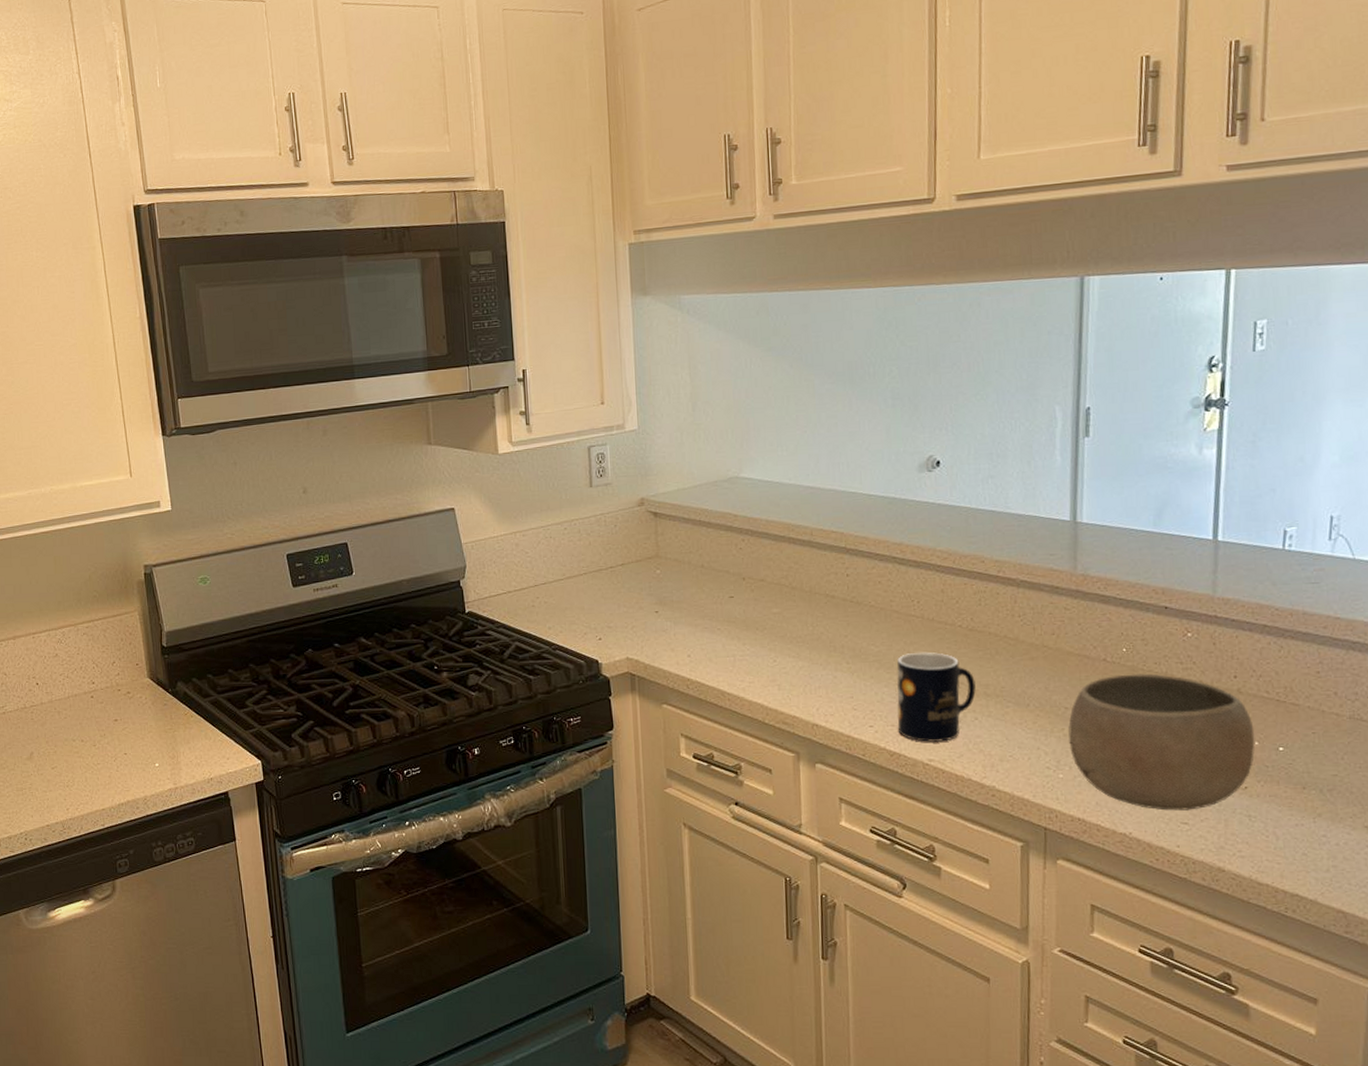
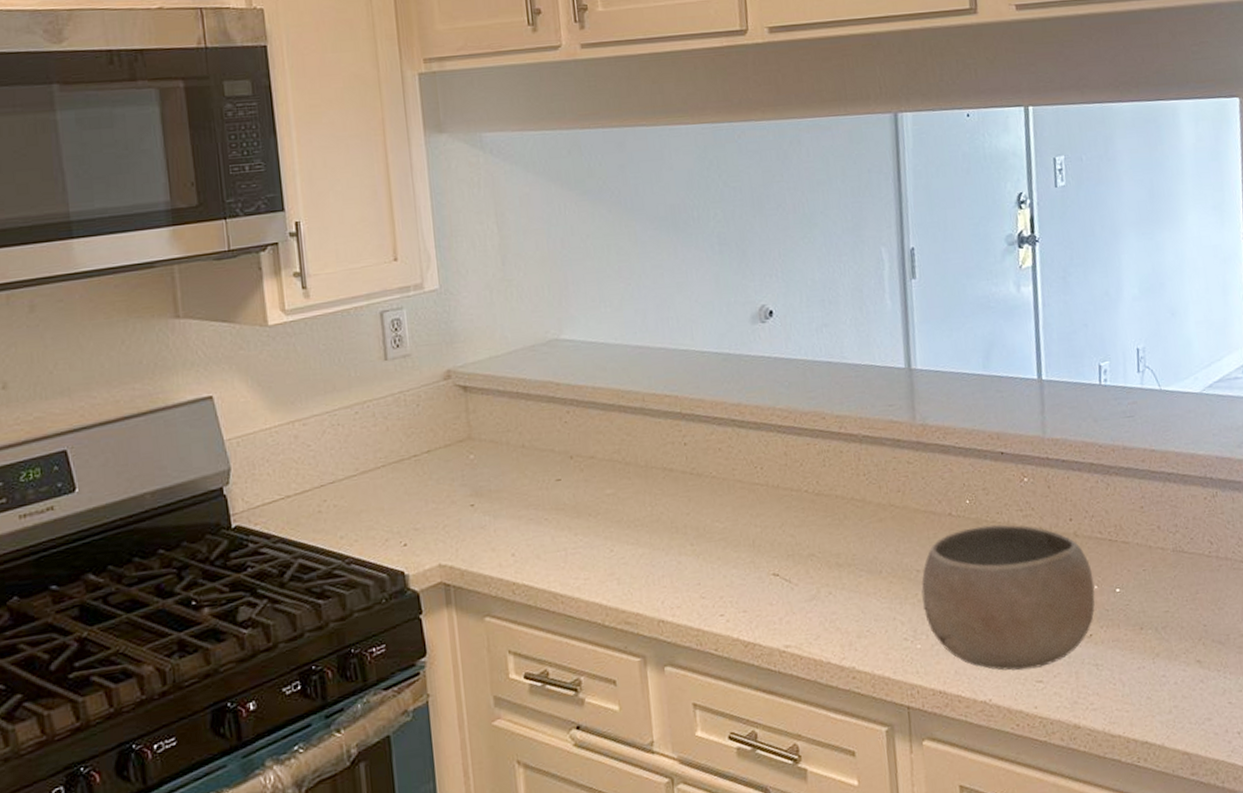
mug: present [896,652,976,743] -> none [744,523,828,626]

